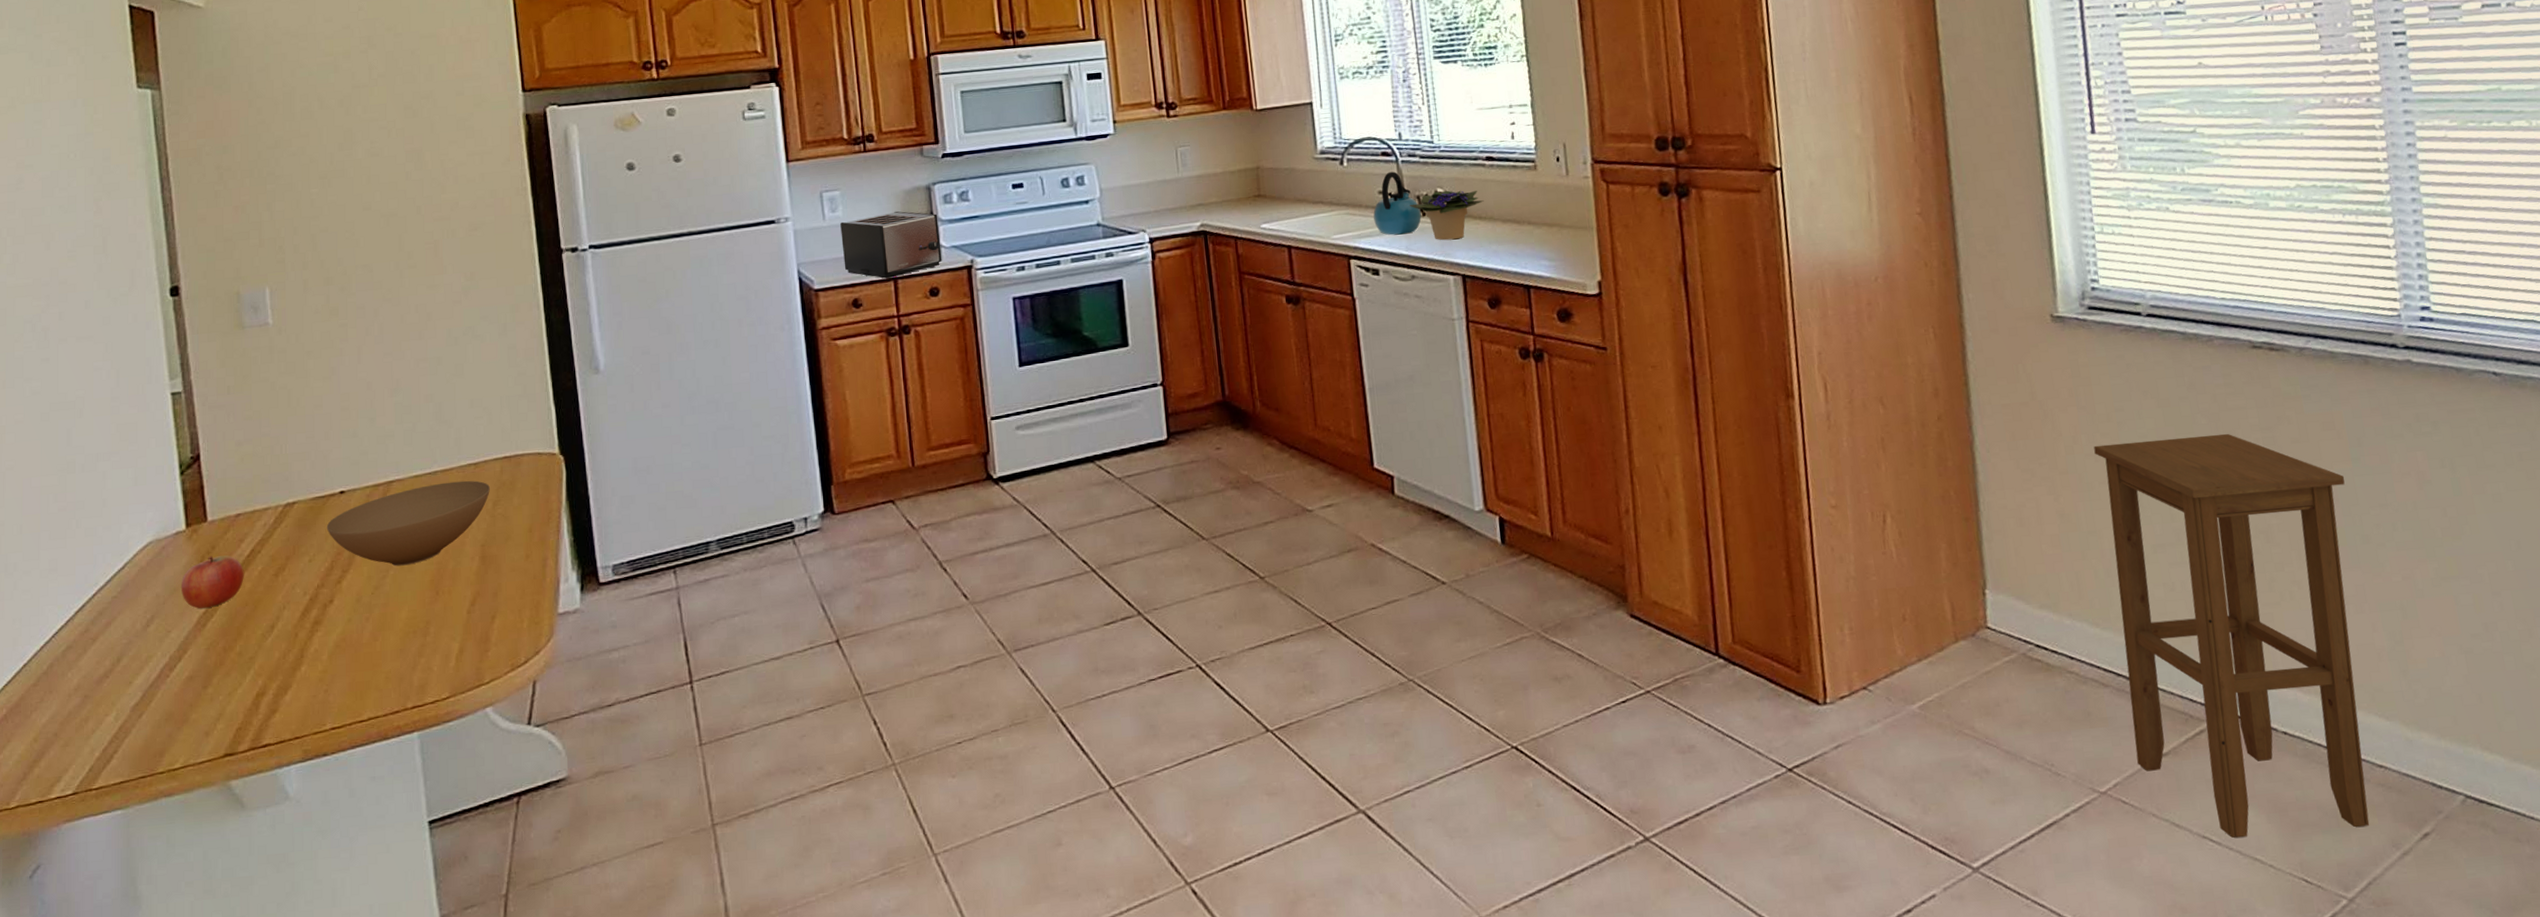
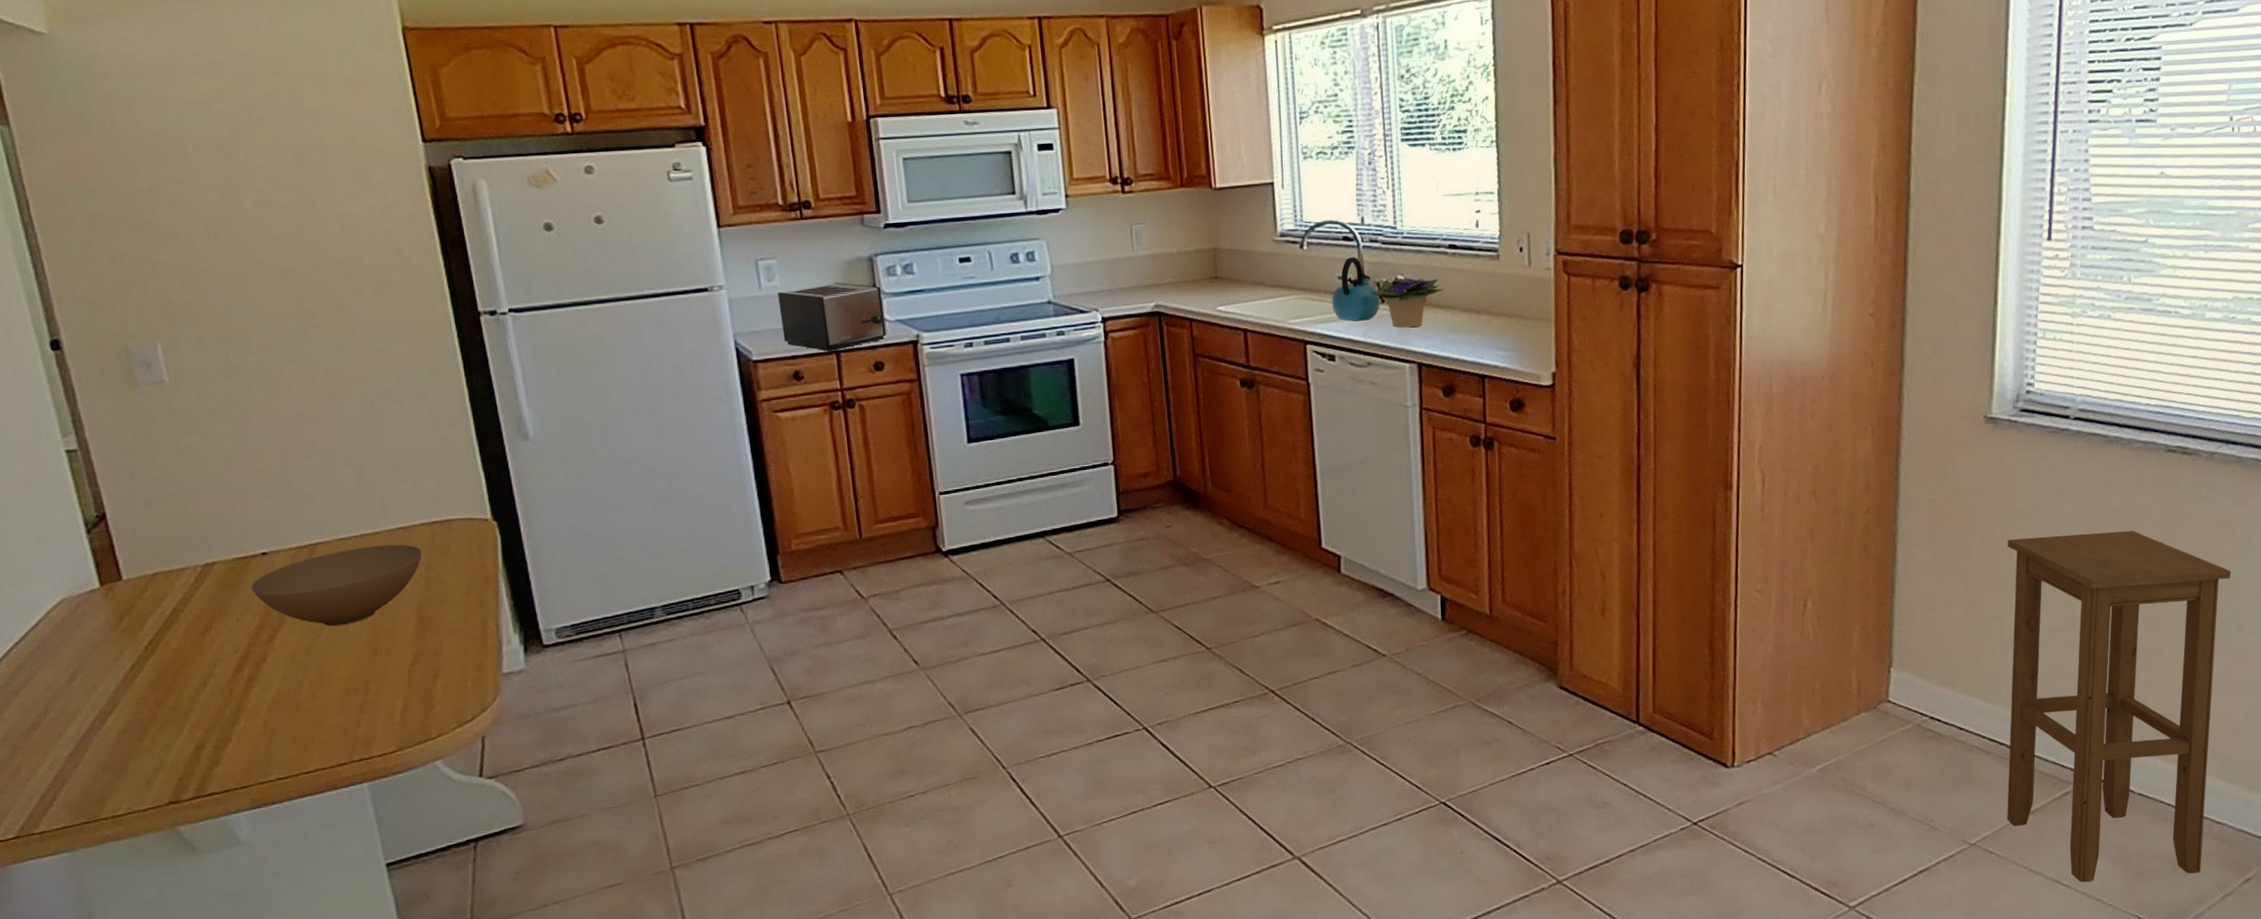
fruit: present [180,555,244,609] -> none [101,613,169,665]

